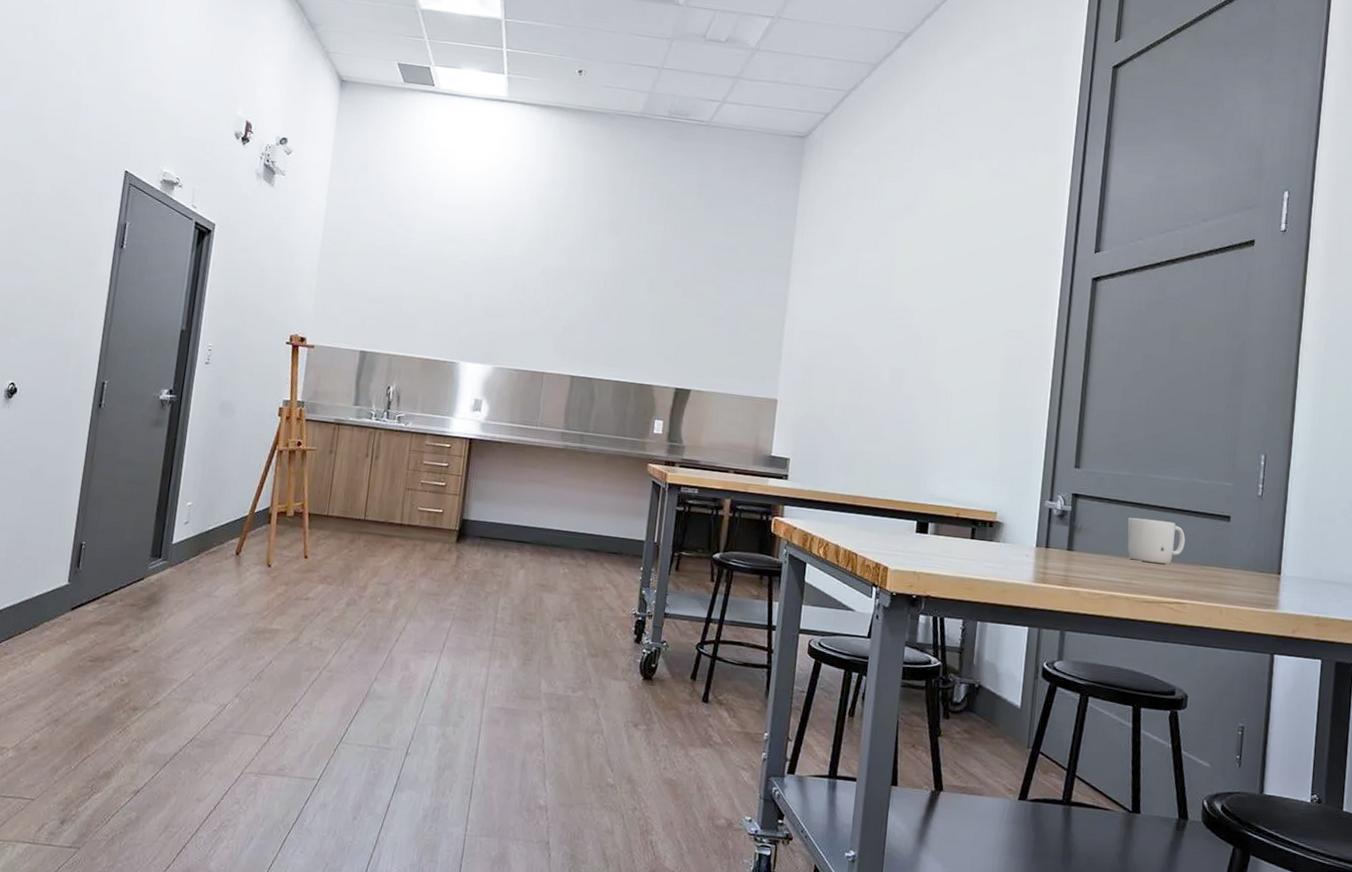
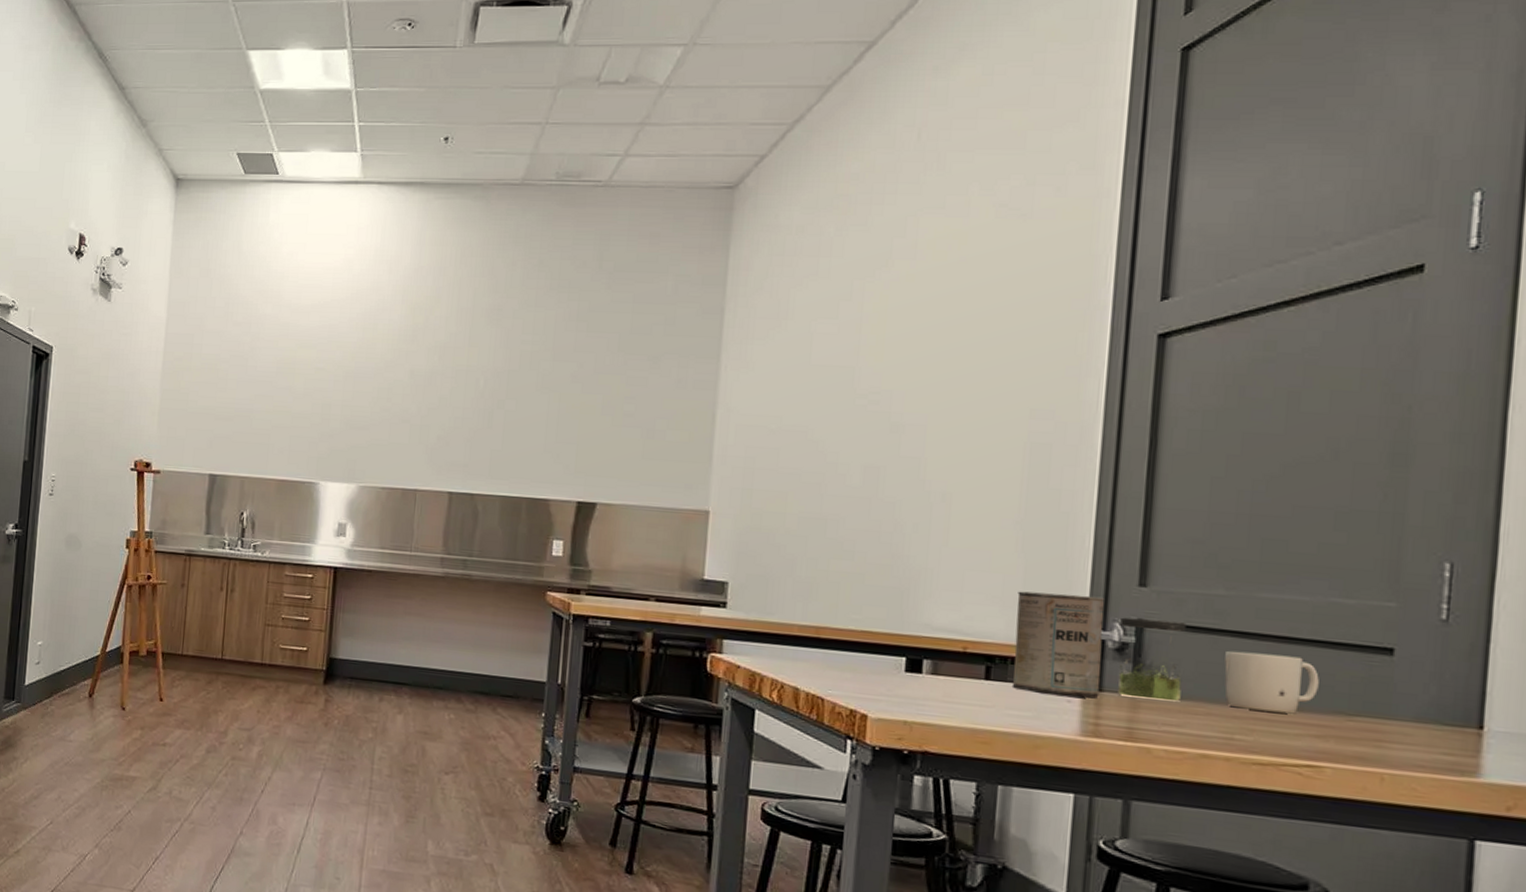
paint can: none [989,470,1052,554] -> present [1011,591,1104,699]
jar: none [1059,491,1104,556] -> present [1117,617,1187,702]

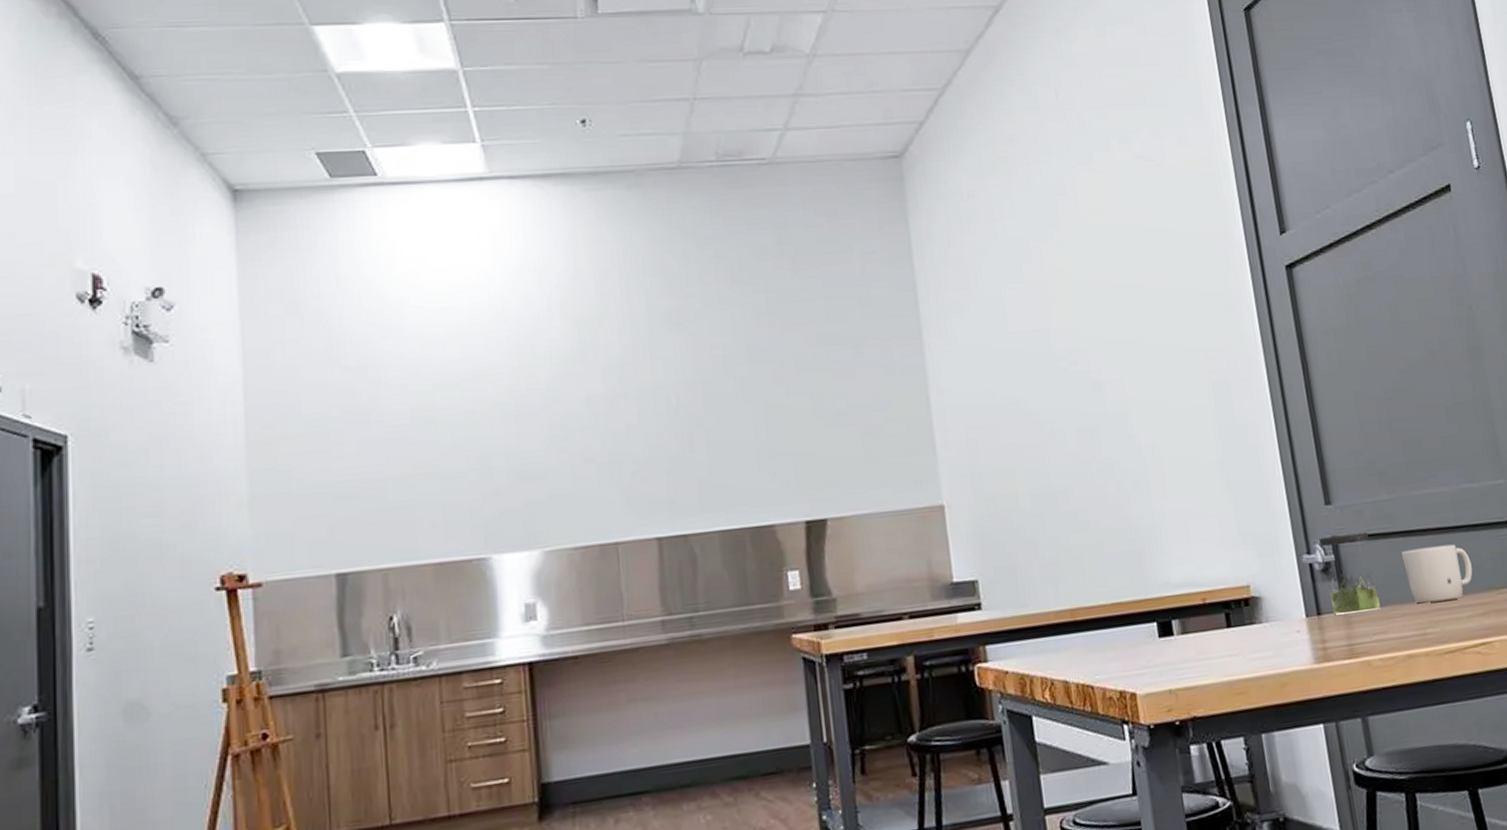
paint can: present [1011,591,1104,699] -> none [1234,521,1320,631]

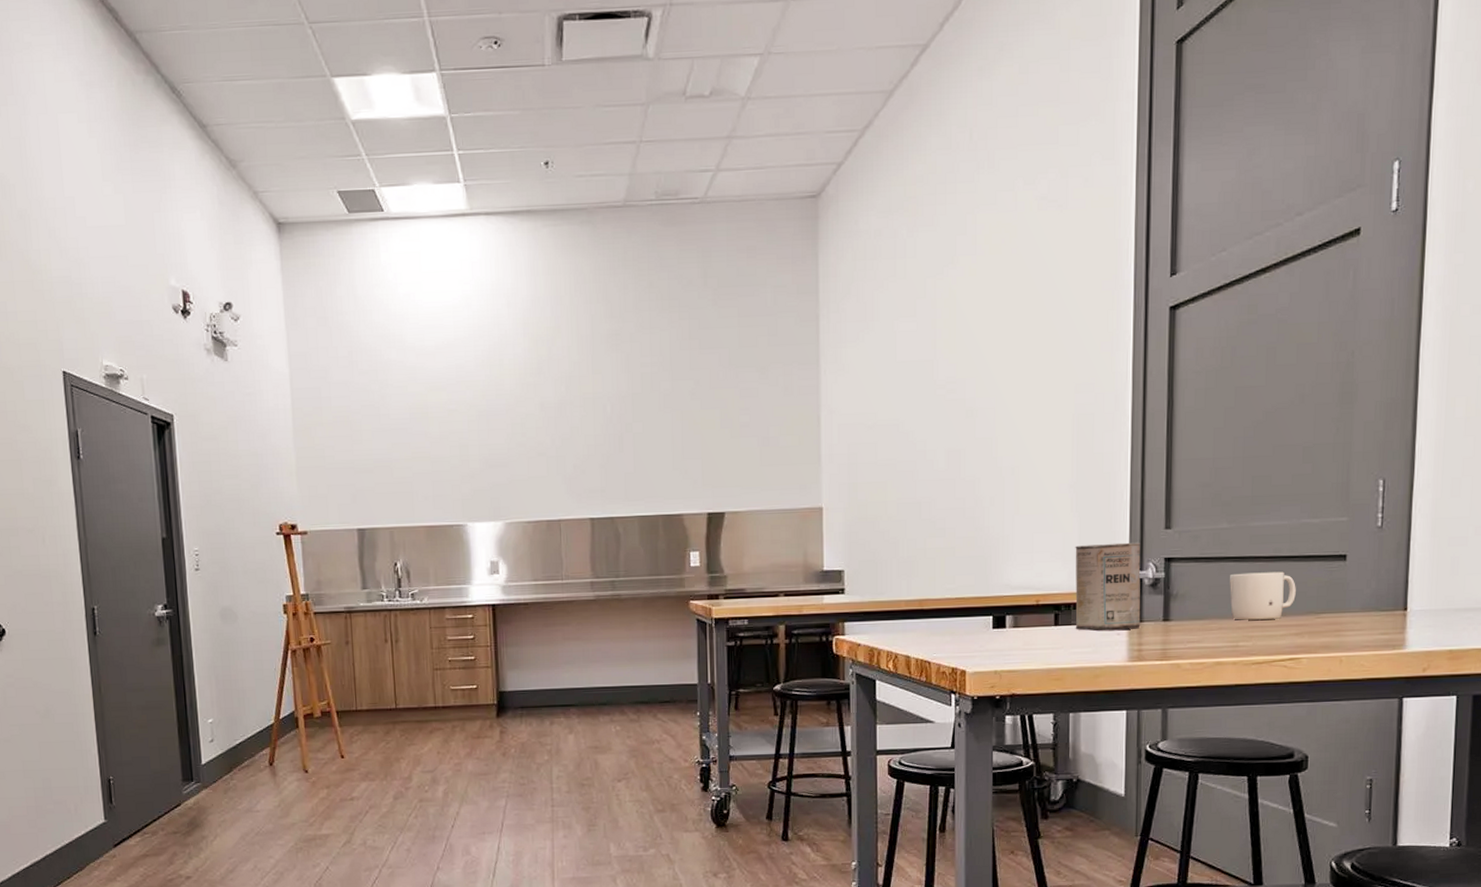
paint can: none [1234,521,1320,631] -> present [1075,542,1141,631]
jar: present [1319,532,1380,614] -> none [1153,555,1201,623]

